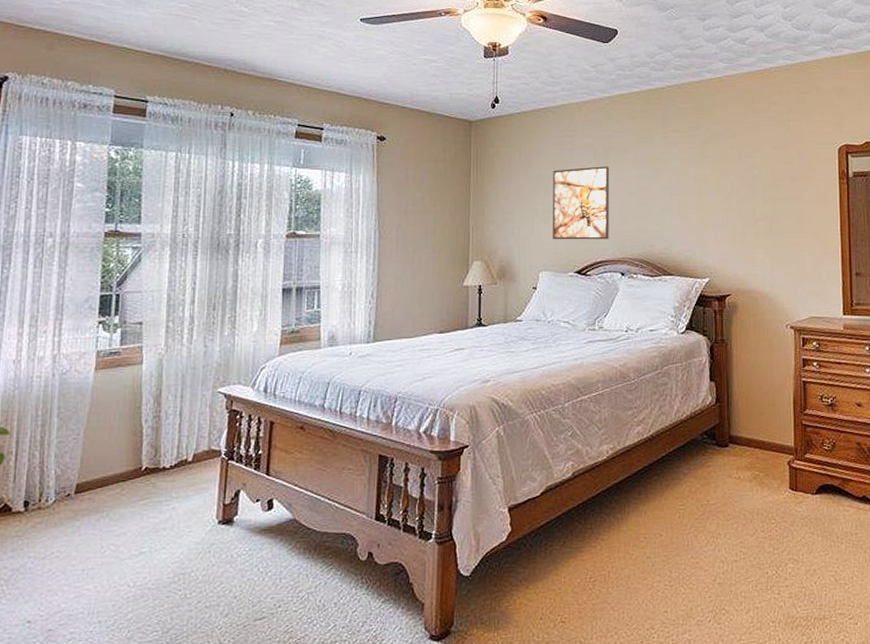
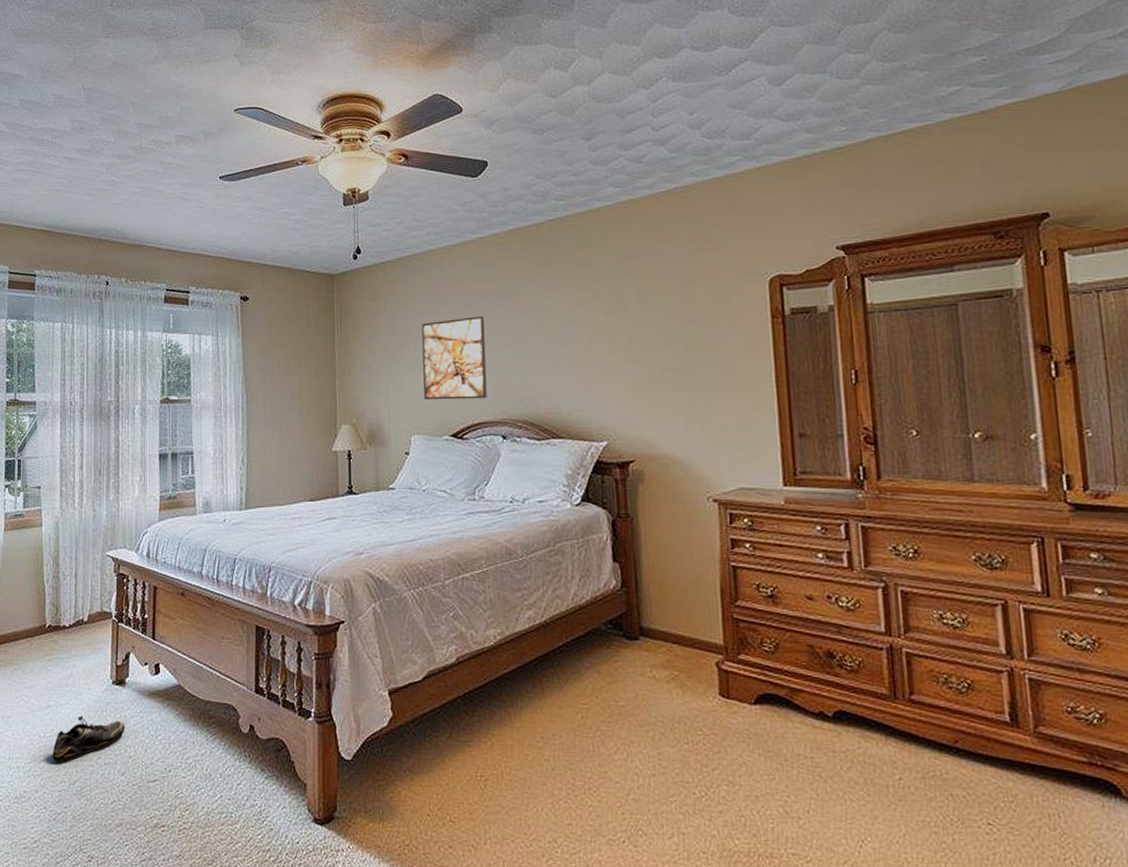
shoe: none [142,559,231,611] -> present [52,715,125,762]

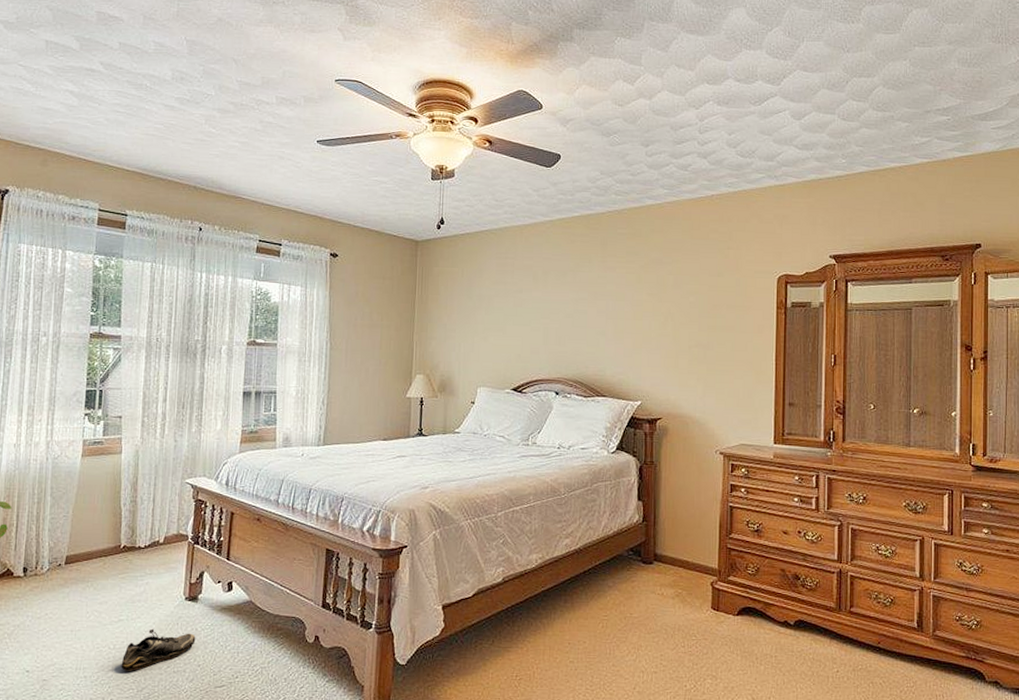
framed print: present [422,316,487,400] -> none [491,288,547,359]

